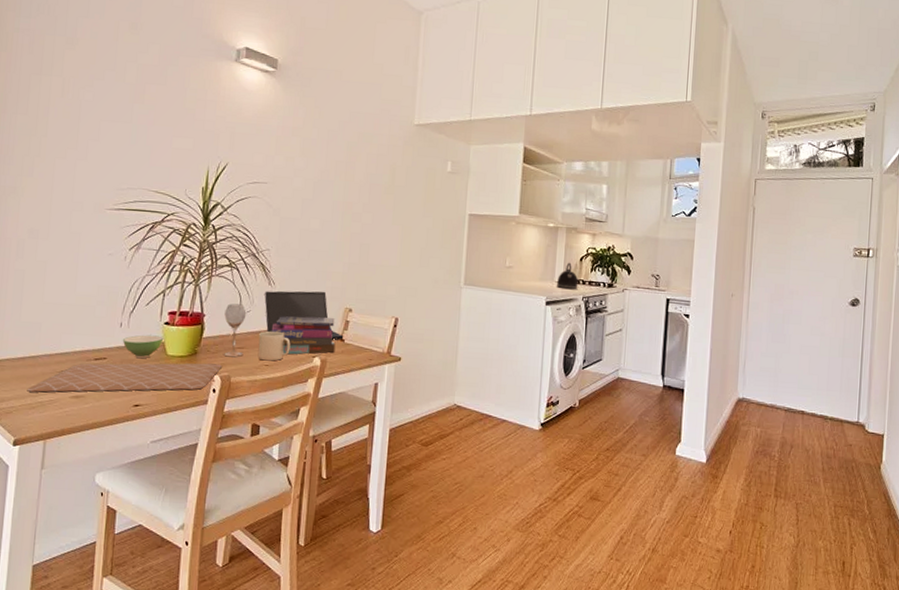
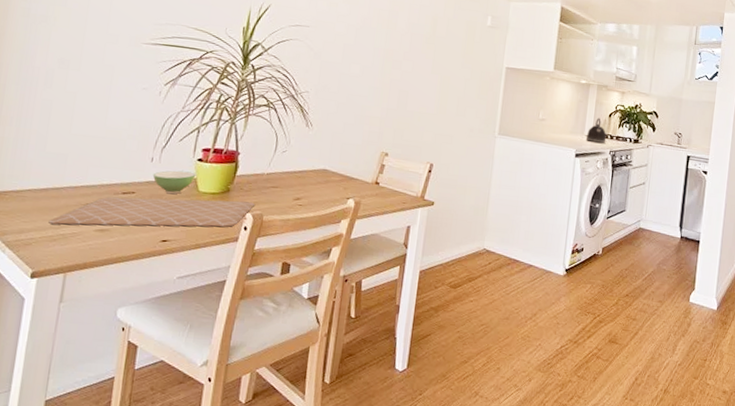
wineglass: present [224,303,247,358] -> none [257,143,282,196]
mug: present [257,330,291,361] -> none [291,171,326,202]
laptop: present [265,291,344,340] -> none [301,132,379,183]
books: present [271,316,336,355] -> none [306,157,371,196]

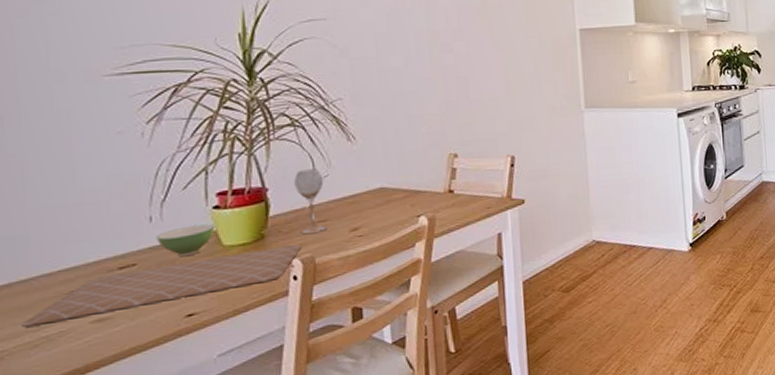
wineglass: none [257,143,282,196] -> present [294,169,327,235]
kettle: present [585,117,607,144] -> none [685,68,709,98]

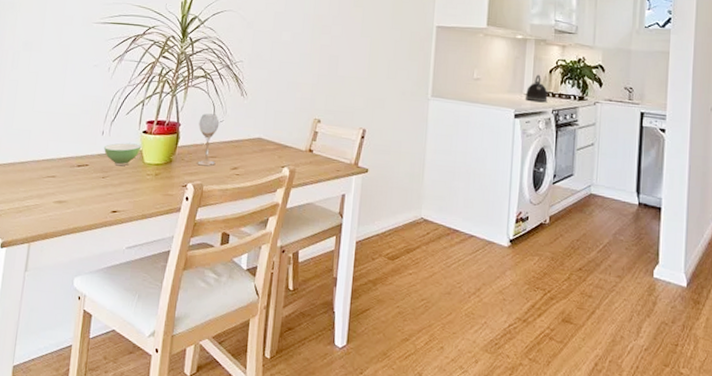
placemat: present [21,245,301,327] -> none [15,169,195,198]
kettle: none [685,68,709,98] -> present [525,74,548,103]

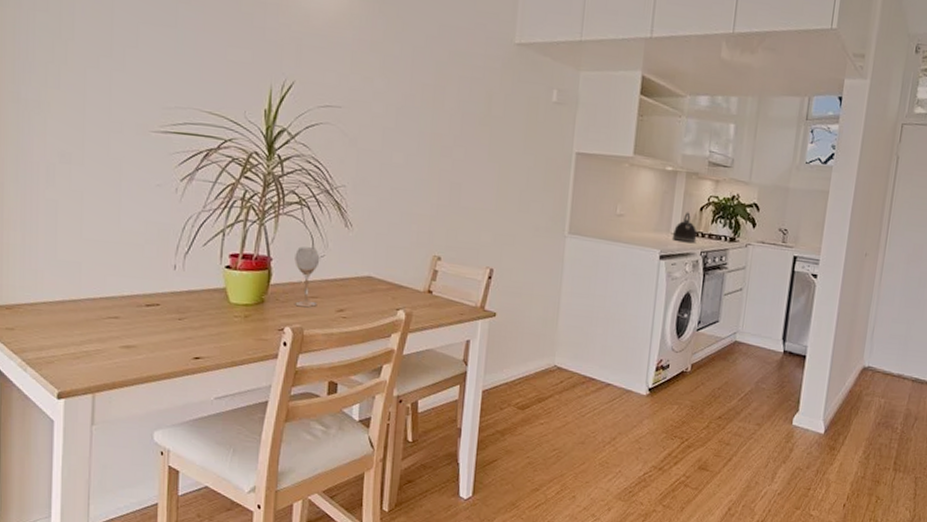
bowl: present [103,143,142,166] -> none [177,279,226,307]

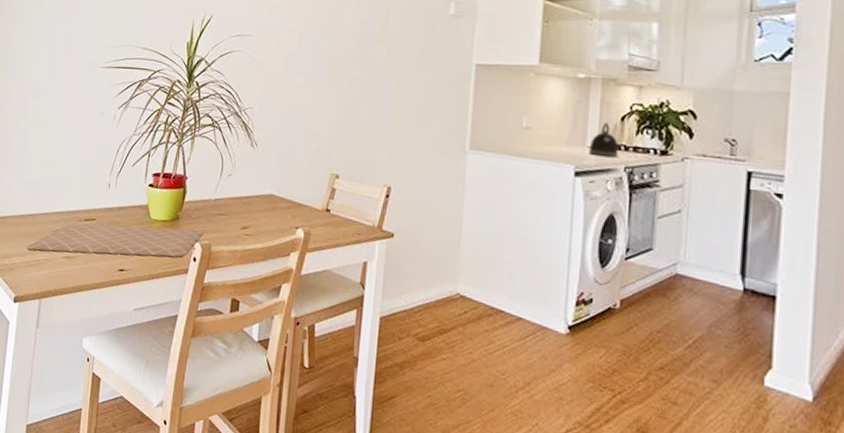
placemat: none [69,309,293,343] -> present [26,223,203,258]
wineglass: present [294,246,320,308] -> none [205,166,228,225]

